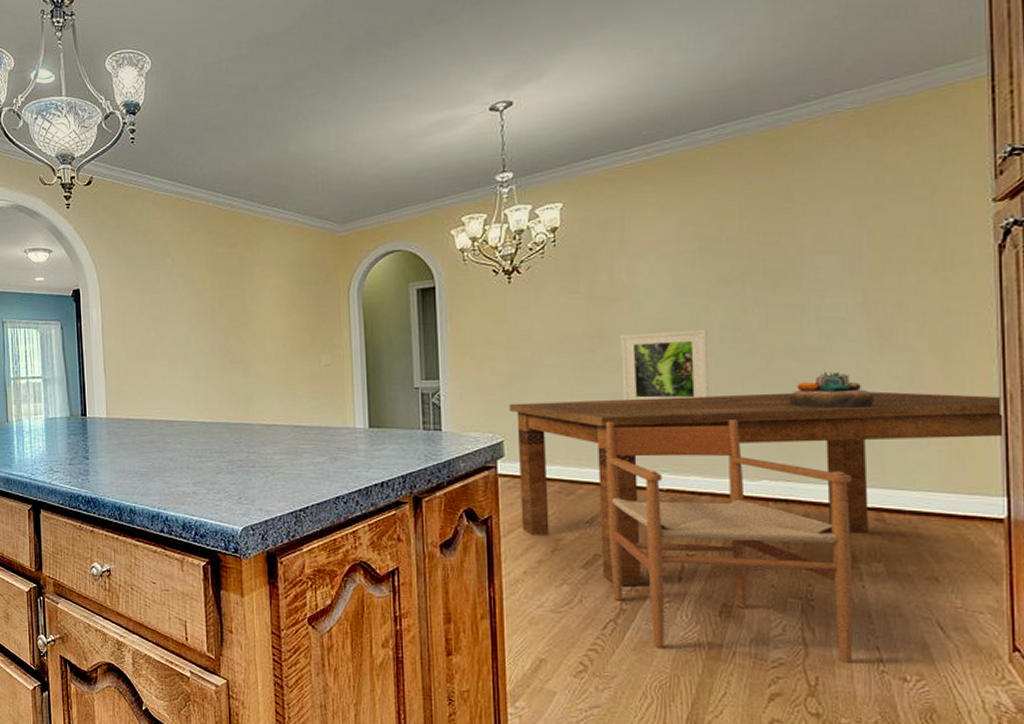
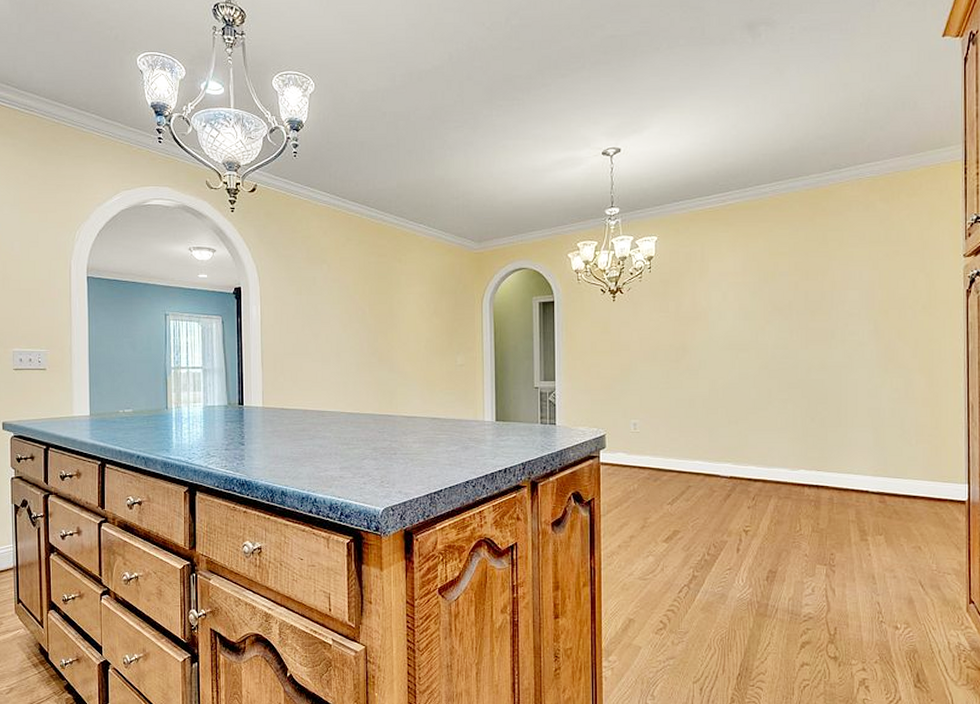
dining table: present [509,391,1002,587] -> none [610,399,966,557]
chair: present [605,419,853,664] -> none [685,419,864,617]
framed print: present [621,329,710,402] -> none [699,346,764,404]
decorative bowl: present [790,371,876,408] -> none [821,383,882,413]

